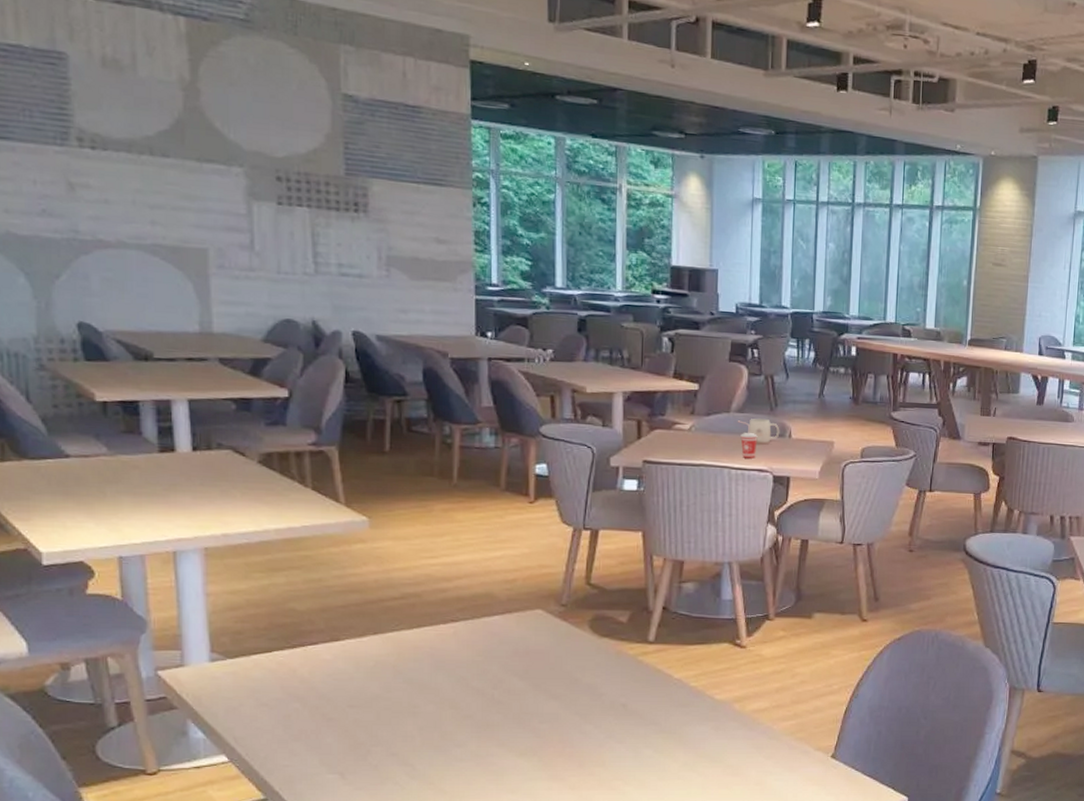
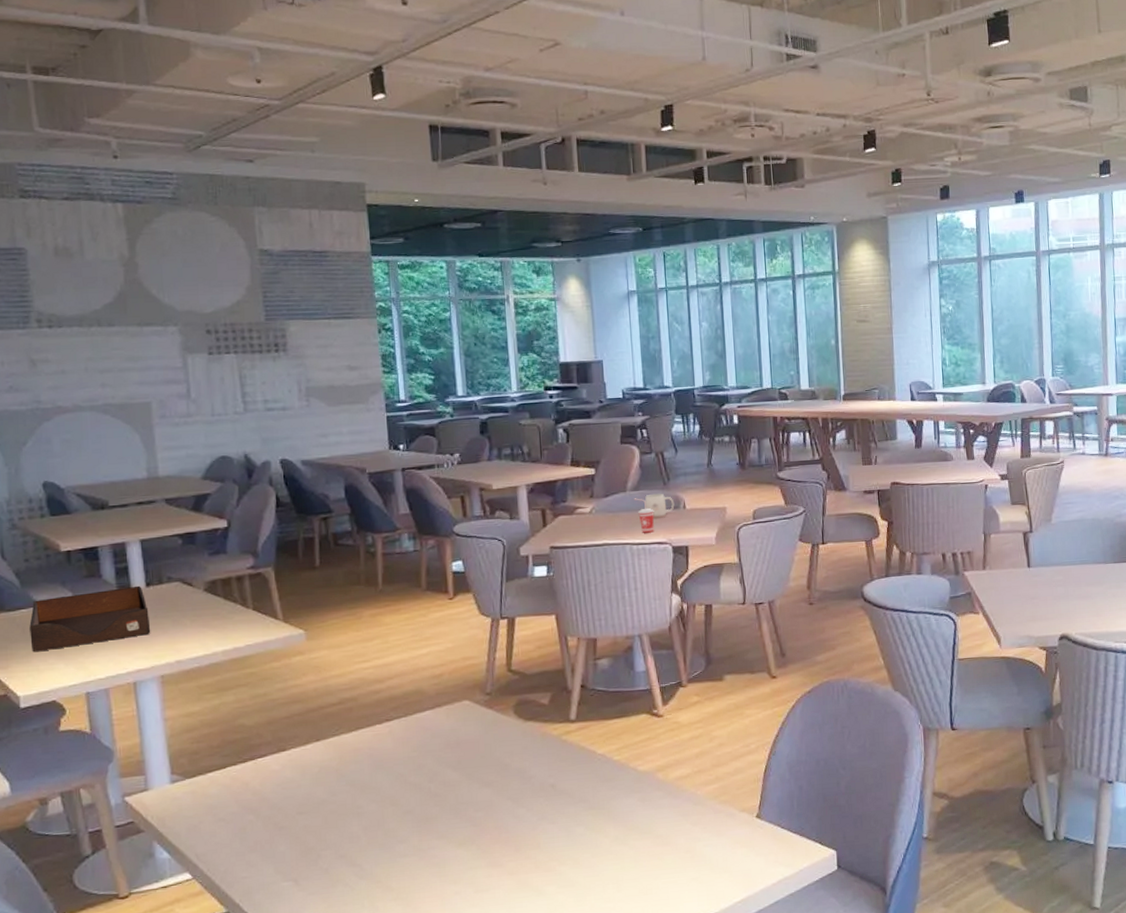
tray: none [56,448,196,507] -> present [29,585,151,652]

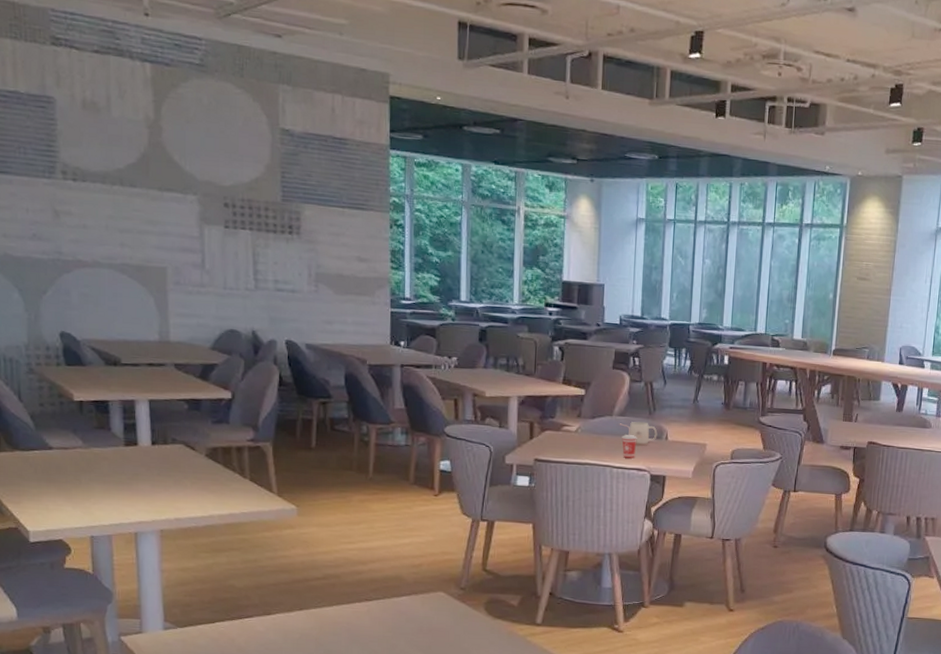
tray: present [29,585,151,652] -> none [41,442,154,493]

